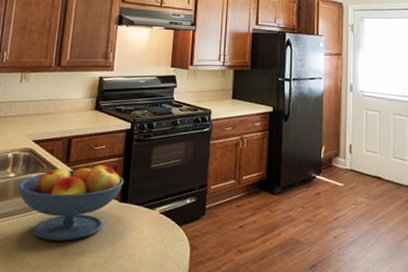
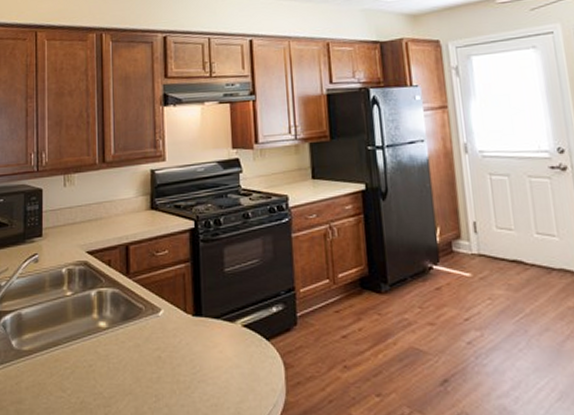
fruit bowl: present [18,165,125,241] -> none [77,273,196,366]

